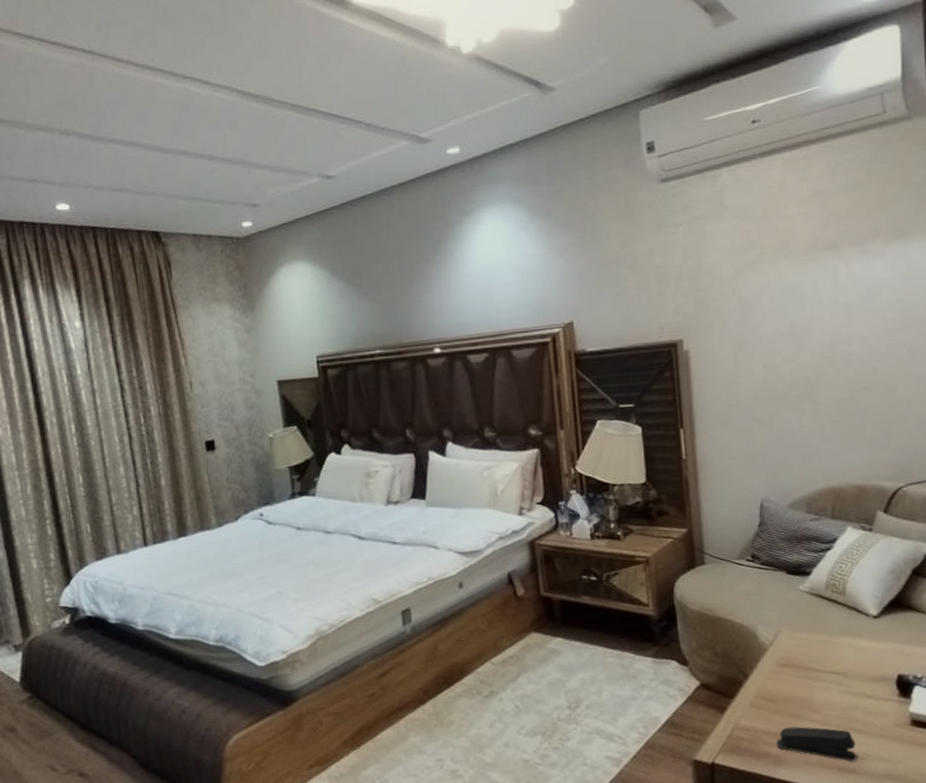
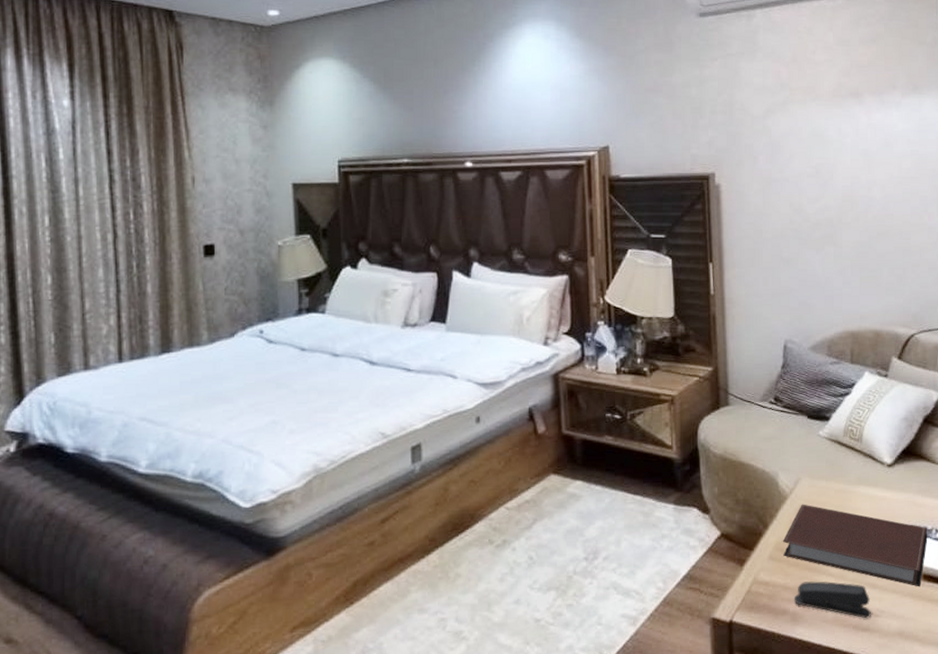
notebook: none [763,655,918,733] -> present [782,504,928,587]

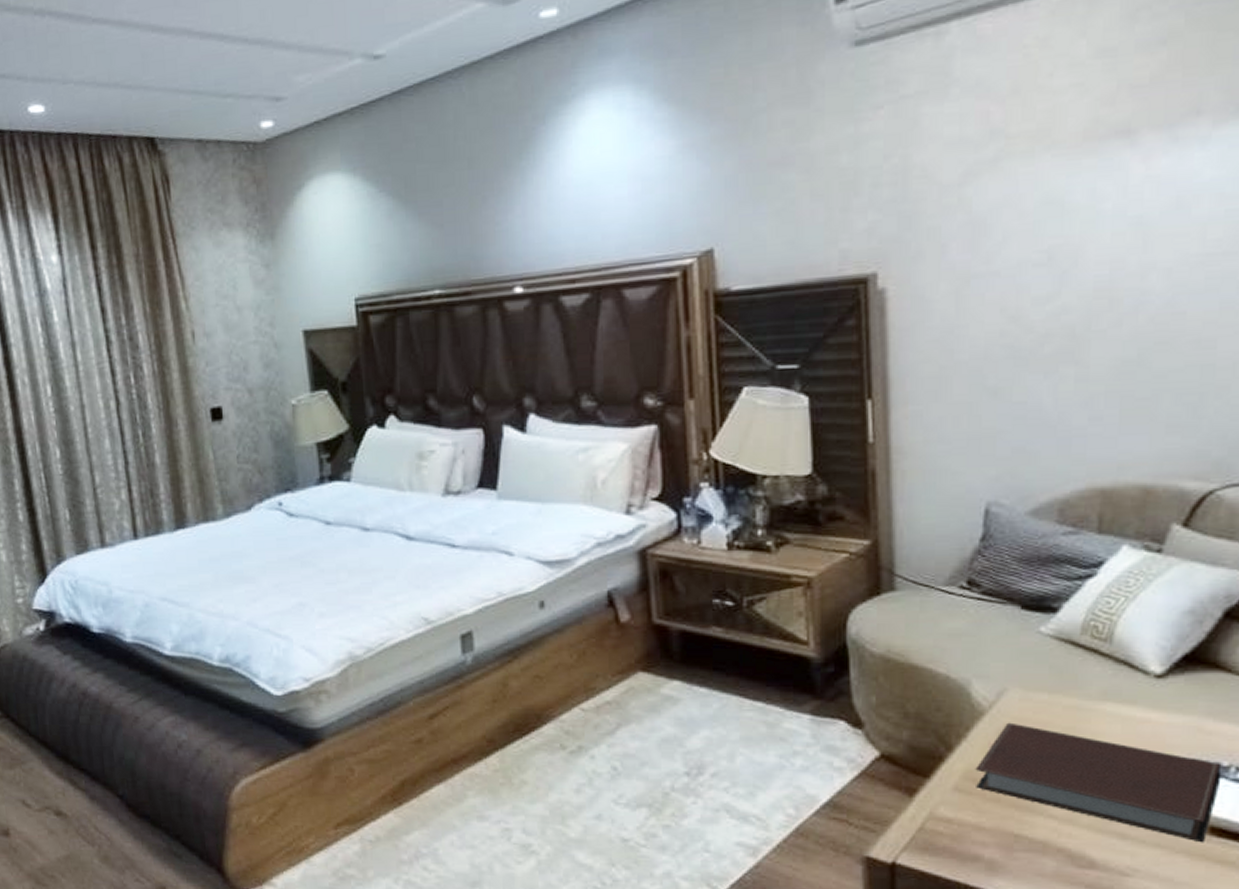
stapler: present [793,581,871,619] -> none [990,822,1117,878]

